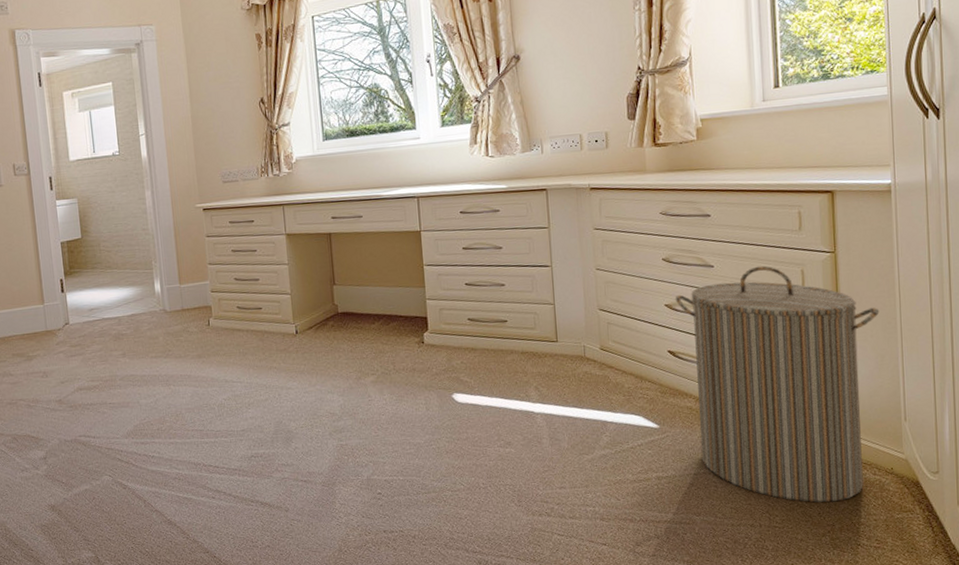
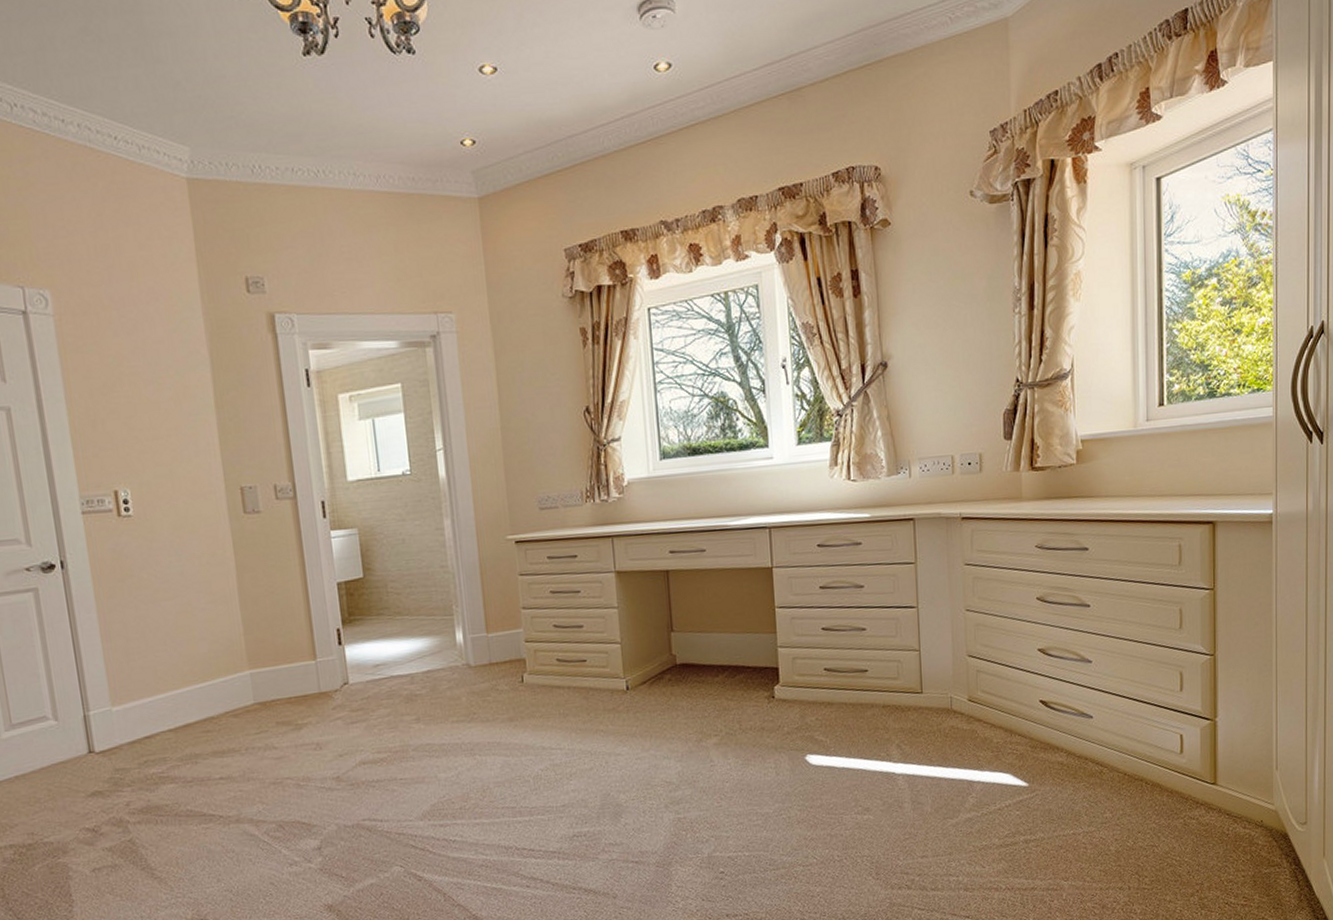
laundry hamper: present [675,266,880,503] -> none [1048,604,1256,861]

